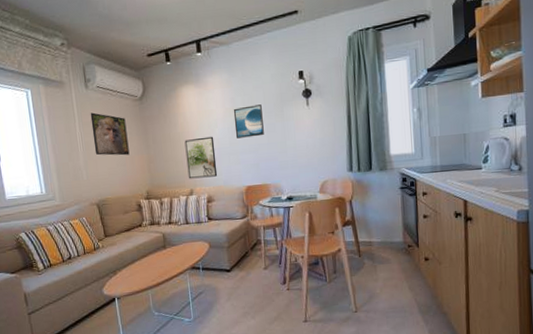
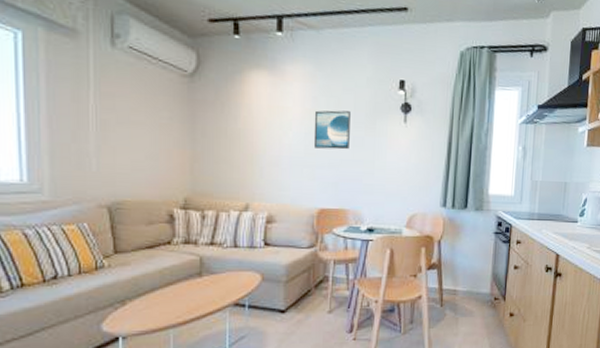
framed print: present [90,112,130,156] -> none [113,81,166,147]
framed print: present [184,136,218,179] -> none [245,139,285,192]

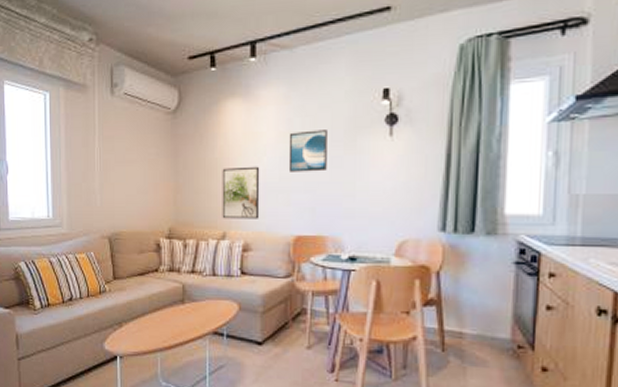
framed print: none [245,139,285,192] -> present [222,166,260,219]

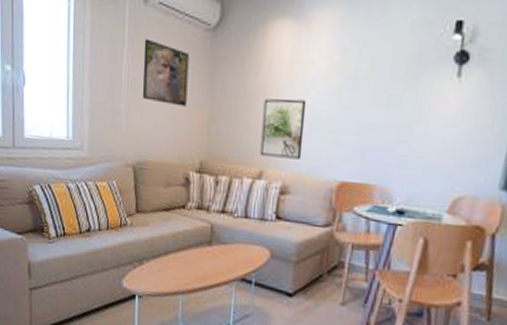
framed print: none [113,125,154,181] -> present [142,39,189,107]
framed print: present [288,130,327,172] -> none [338,63,387,112]

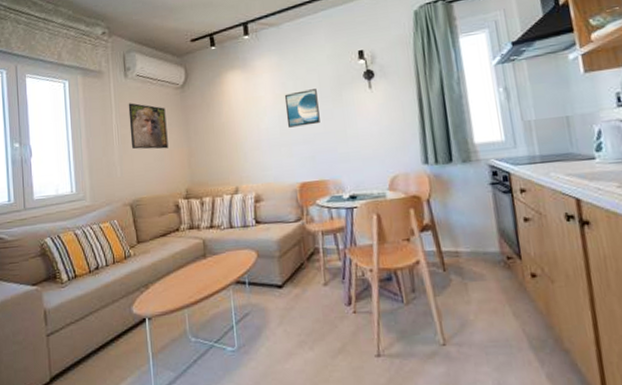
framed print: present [260,99,307,160] -> none [229,125,267,175]
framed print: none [338,63,387,112] -> present [284,89,320,128]

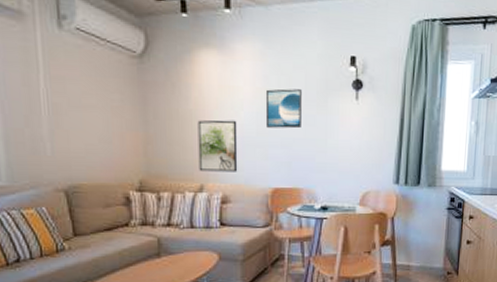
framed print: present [128,103,169,150] -> none [63,63,119,130]
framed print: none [229,125,267,175] -> present [197,120,238,172]

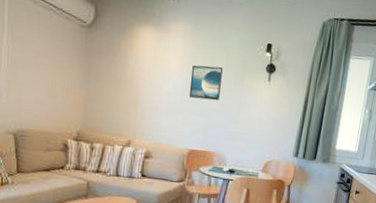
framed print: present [197,120,238,172] -> none [128,85,165,133]

